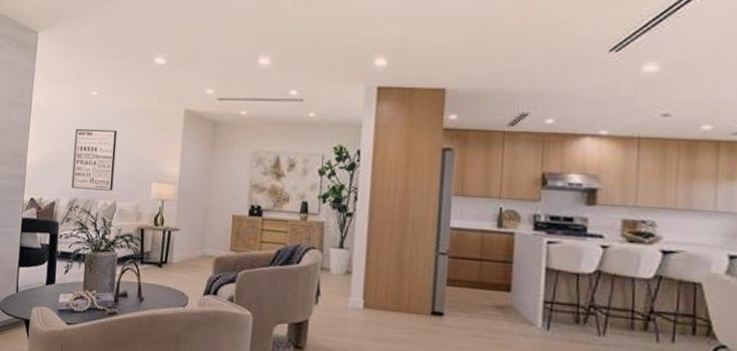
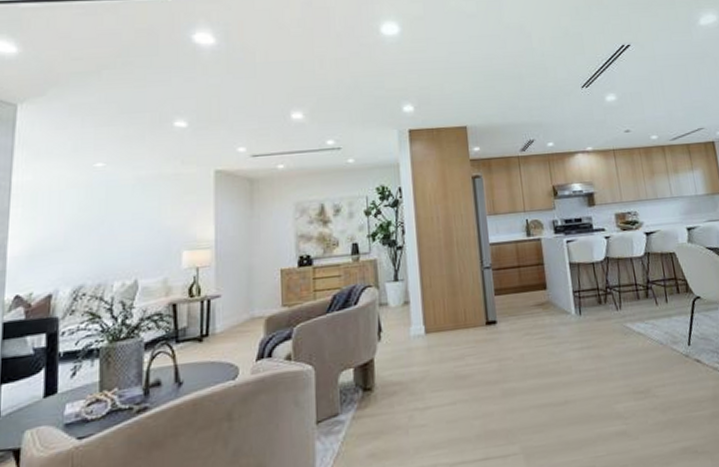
wall art: present [71,128,117,191] -> none [74,201,133,274]

